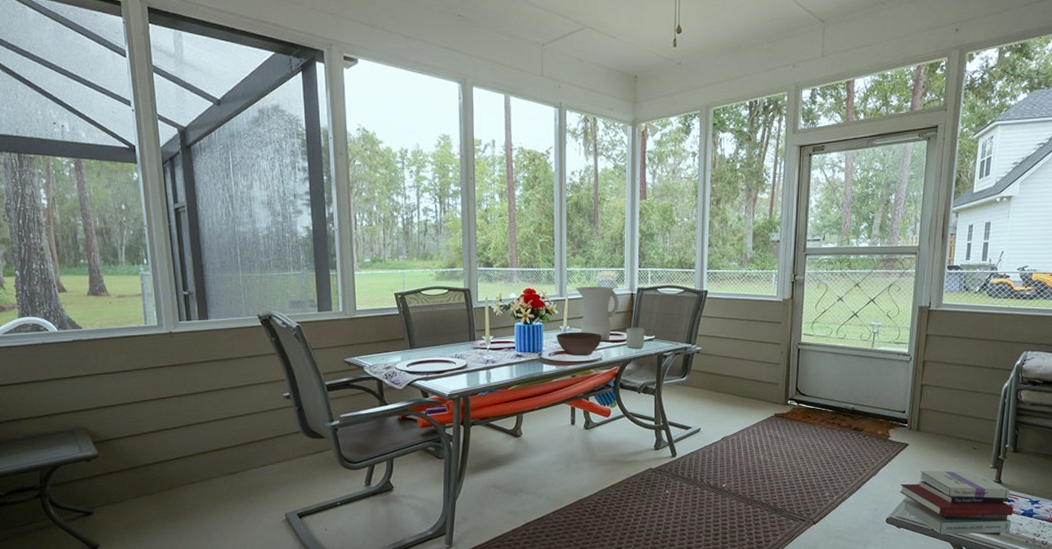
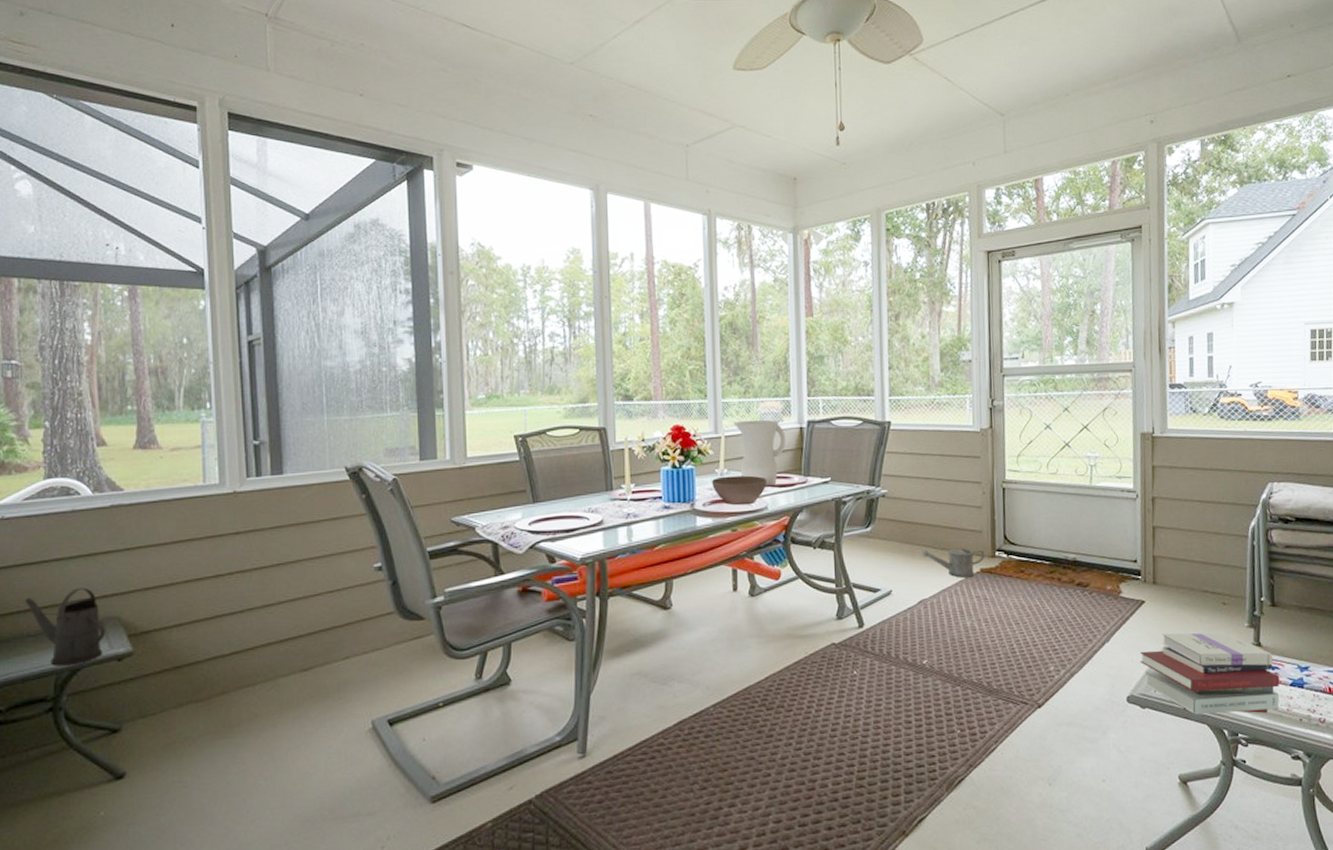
watering can: none [11,404,76,463] -> present [24,587,105,666]
mug: present [626,327,645,348] -> none [795,467,819,494]
watering can: none [727,396,779,420] -> present [922,548,985,578]

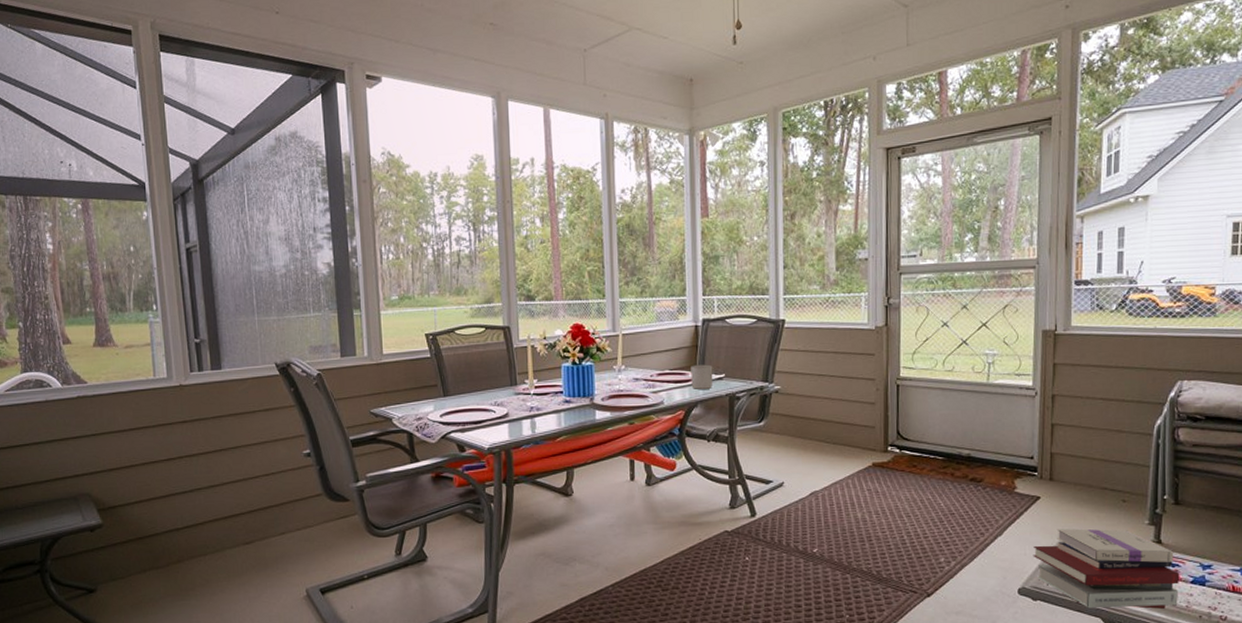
watering can: present [24,587,105,666] -> none [12,468,79,535]
bowl: present [711,475,768,506] -> none [609,371,664,400]
pitcher: present [733,420,786,487] -> none [630,319,682,383]
mug: none [795,467,819,494] -> present [691,364,713,389]
watering can: present [922,548,985,578] -> none [814,442,877,471]

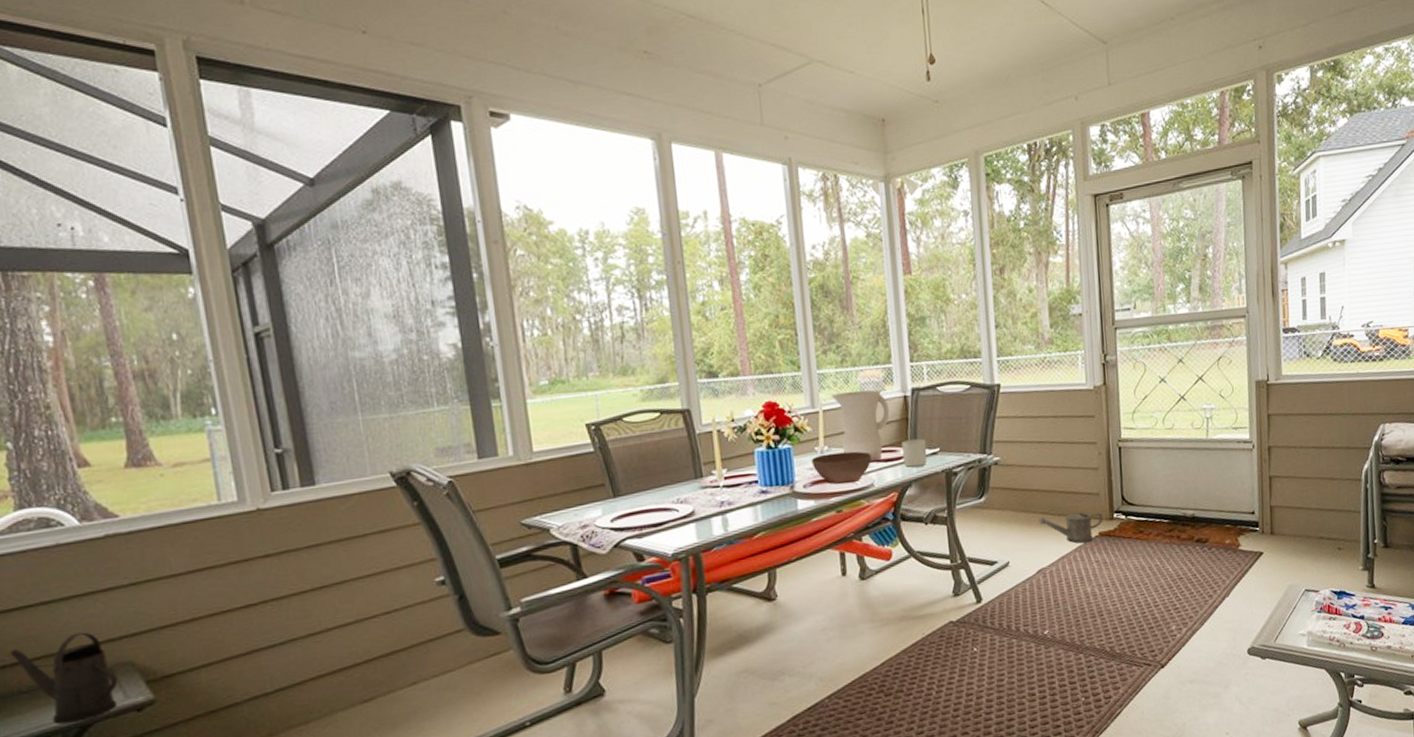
watering can: none [12,468,79,535] -> present [9,632,117,724]
bowl: none [609,371,664,400] -> present [811,451,872,485]
pitcher: none [630,319,682,383] -> present [831,390,890,462]
watering can: none [814,442,877,471] -> present [1039,512,1103,544]
books: present [1033,528,1180,609] -> none [1259,577,1393,661]

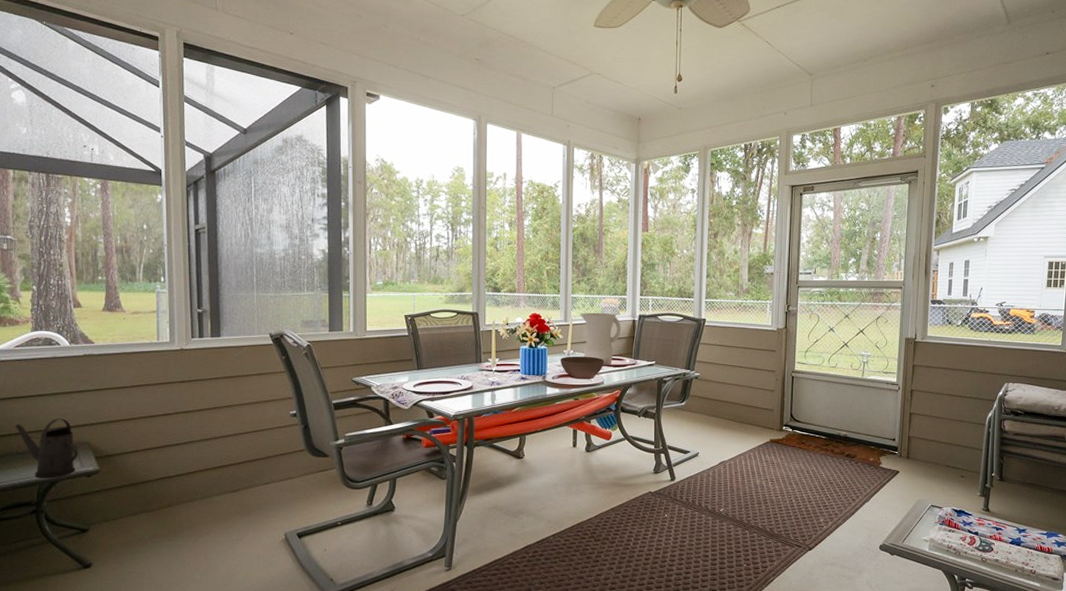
mug: present [901,438,928,467] -> none [627,352,646,373]
watering can: present [1039,512,1103,544] -> none [725,421,774,446]

